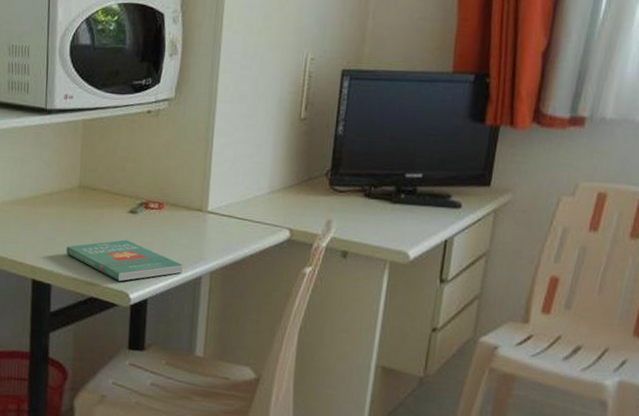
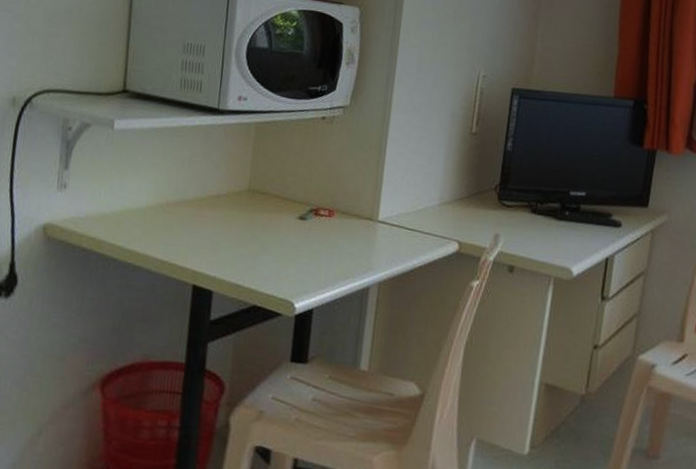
book: present [66,240,183,281] -> none [231,246,351,290]

